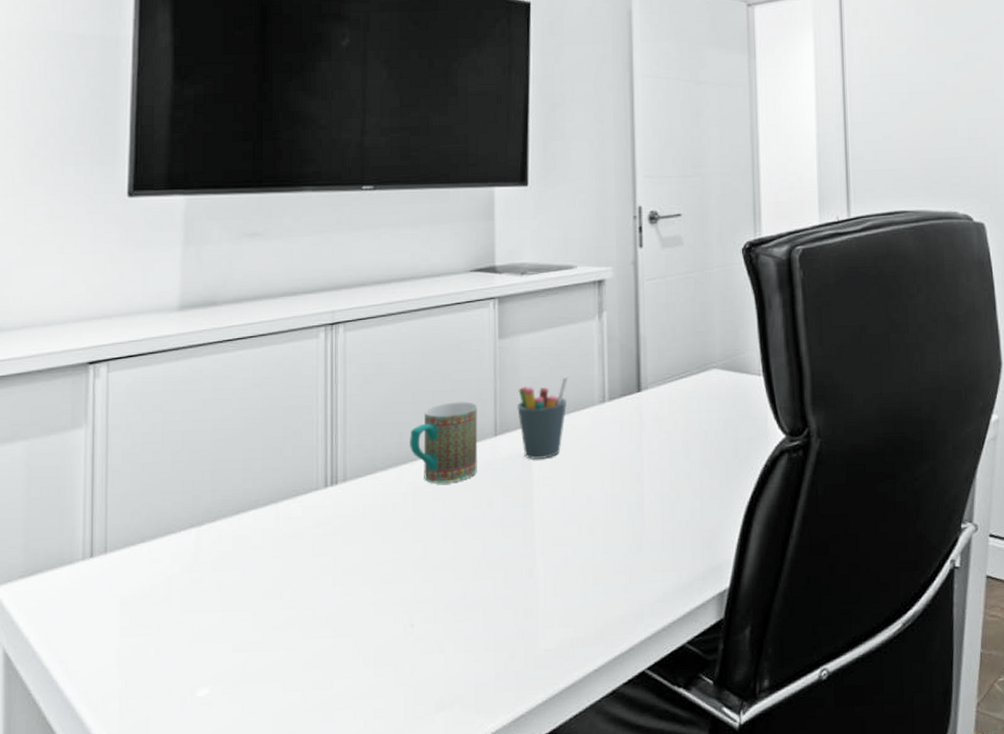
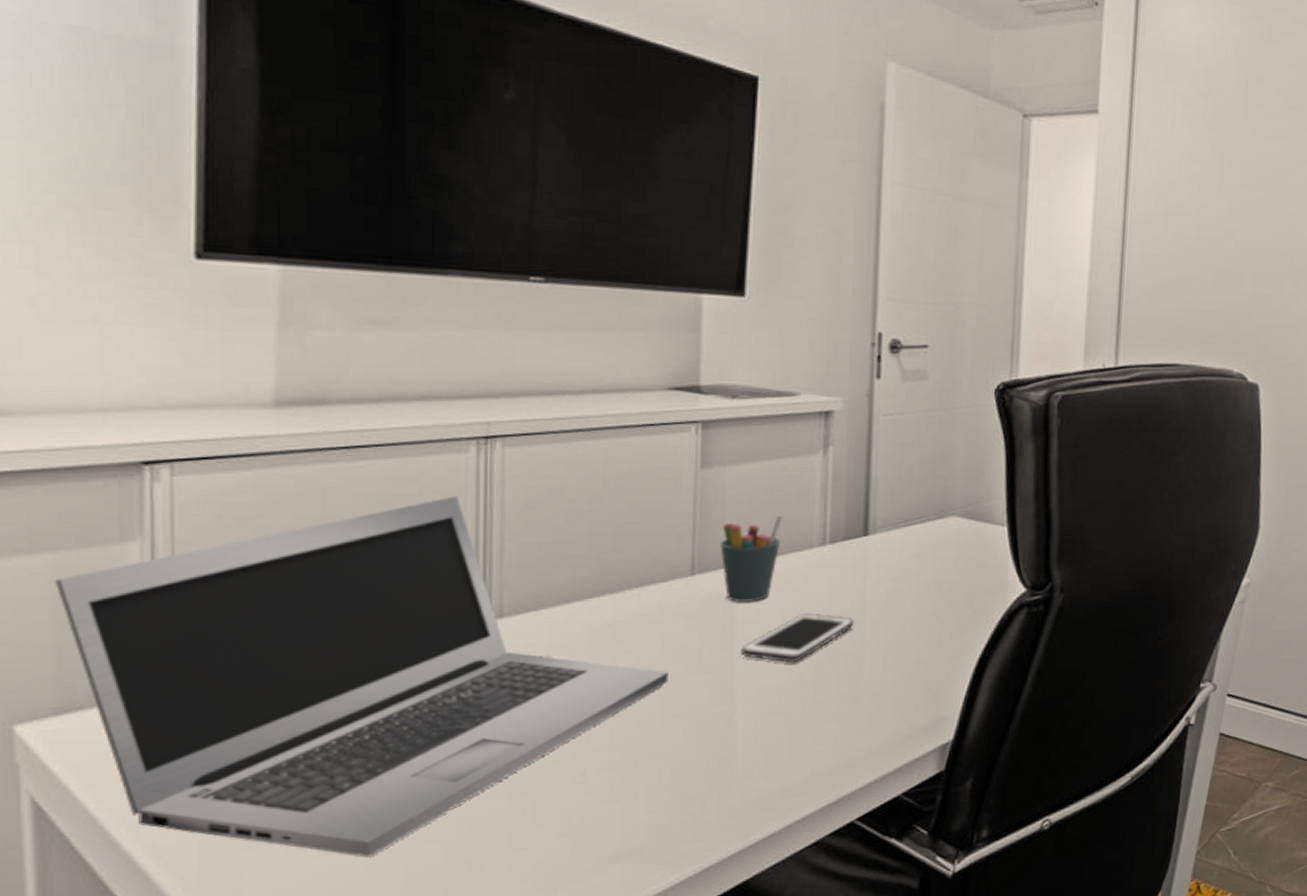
laptop: none [26,375,479,704] -> present [54,495,668,857]
mug: present [410,402,478,483] -> none [585,535,672,623]
cell phone: none [538,467,634,515] -> present [741,613,855,663]

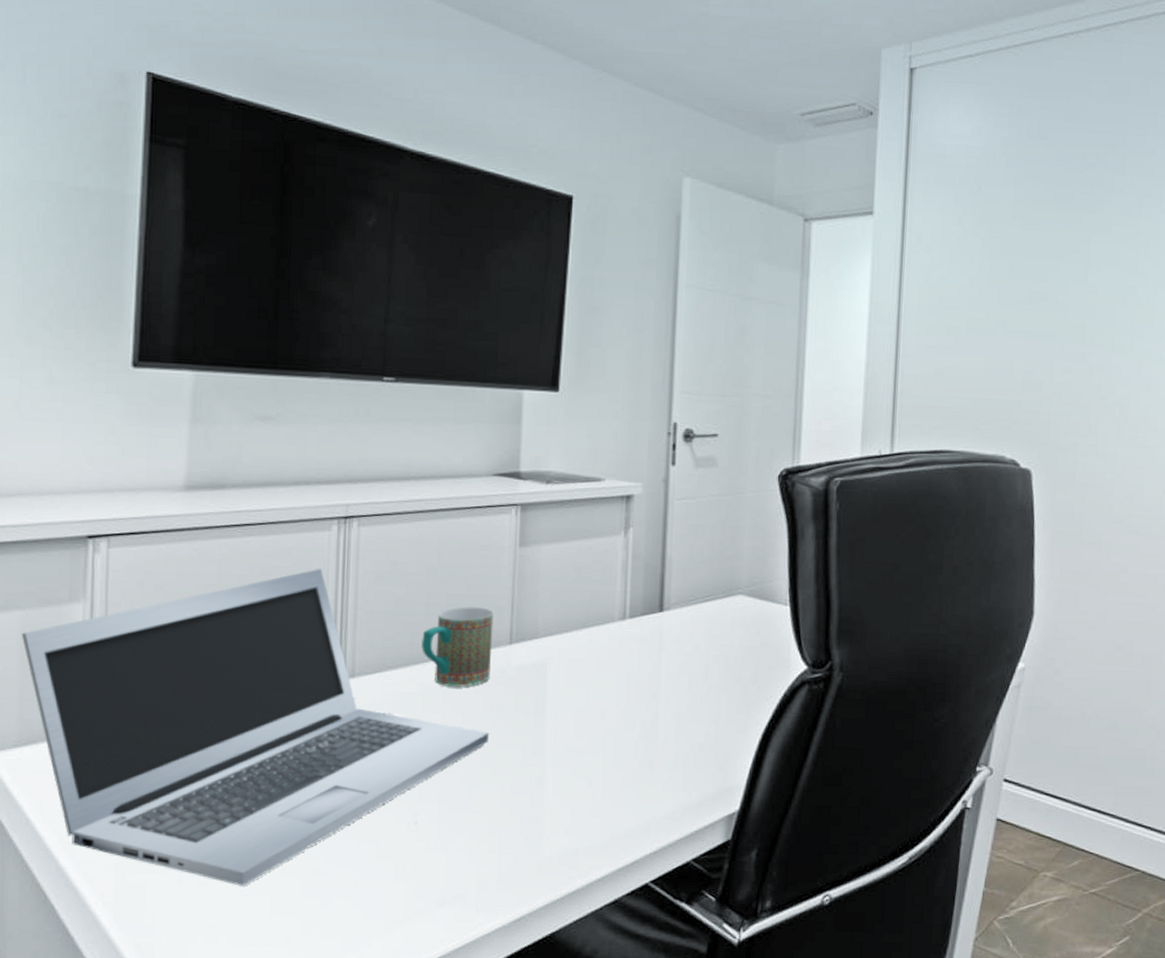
mug: none [585,535,672,623] -> present [421,607,494,687]
pen holder: present [720,513,784,603] -> none [534,589,589,672]
cell phone: present [741,613,855,663] -> none [551,682,651,729]

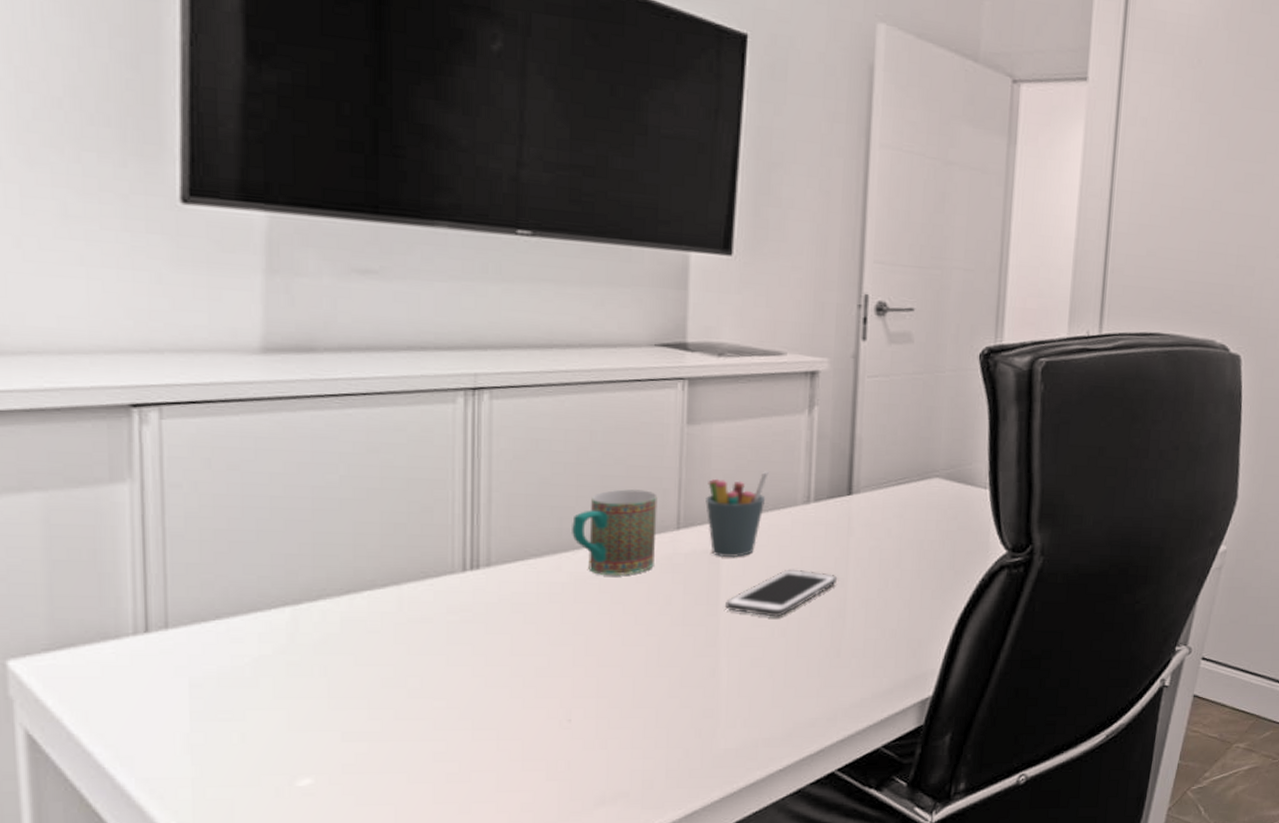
laptop: present [21,568,489,886] -> none [44,445,654,796]
pen holder: none [534,589,589,672] -> present [705,471,769,558]
cell phone: none [551,682,651,729] -> present [725,569,838,617]

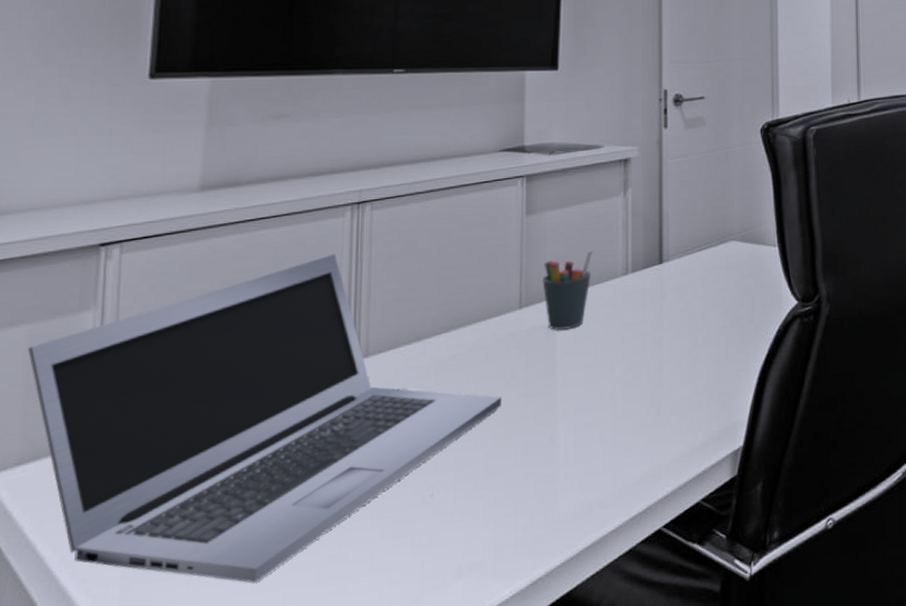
laptop: none [44,445,654,796] -> present [27,253,502,583]
mug: present [572,489,658,575] -> none [434,276,503,356]
cell phone: present [725,569,838,617] -> none [561,335,655,382]

